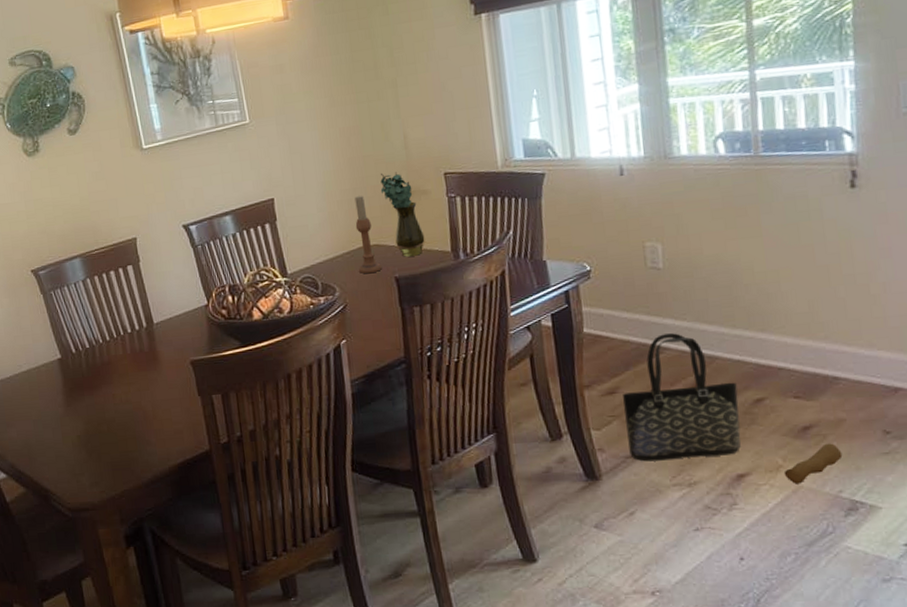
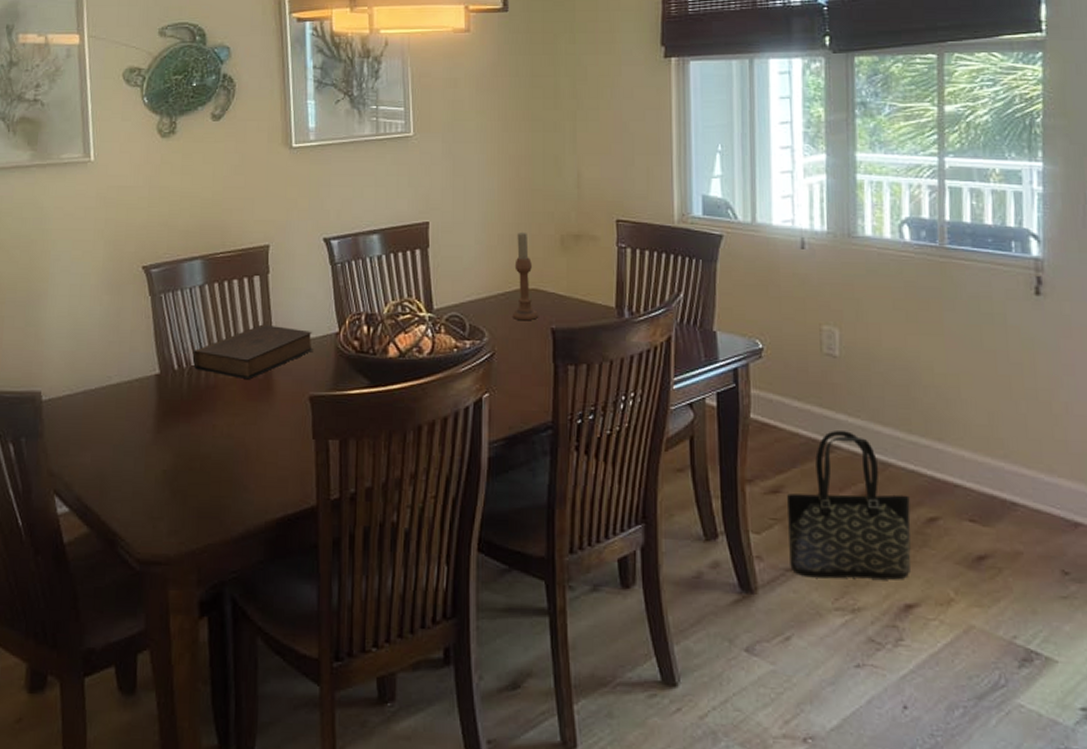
book: none [86,305,188,354] -> present [192,324,314,380]
vase: present [380,172,425,257] -> none [546,210,588,307]
dog toy: present [783,443,843,484] -> none [955,578,1018,623]

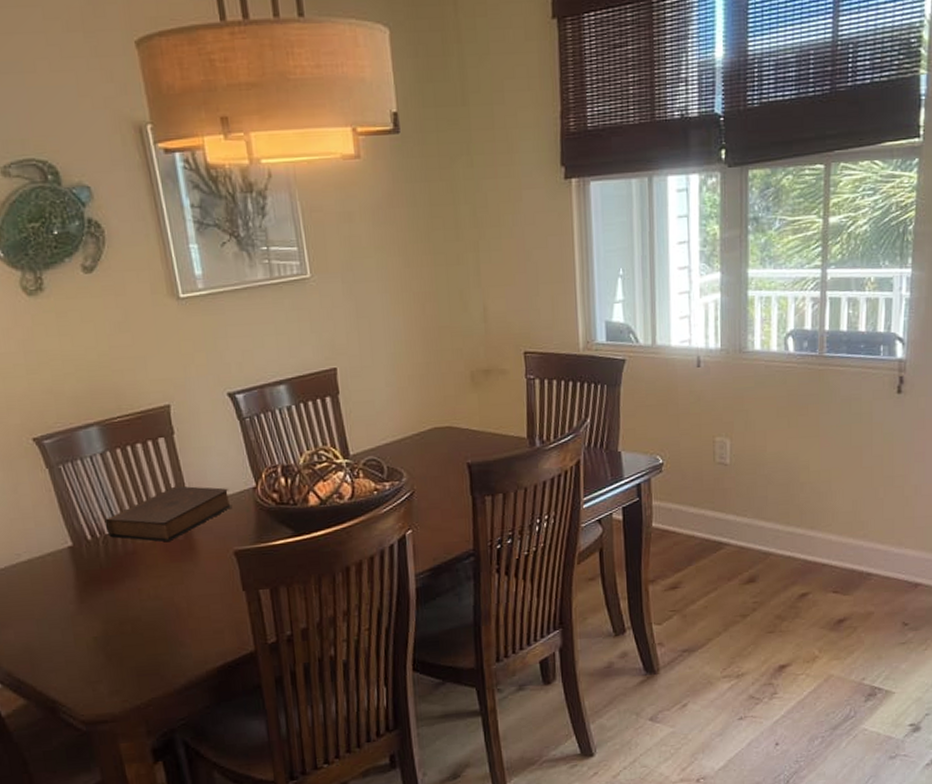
candlestick: present [513,231,538,321] -> none [427,370,453,459]
tote bag: present [787,431,911,580] -> none [684,529,786,655]

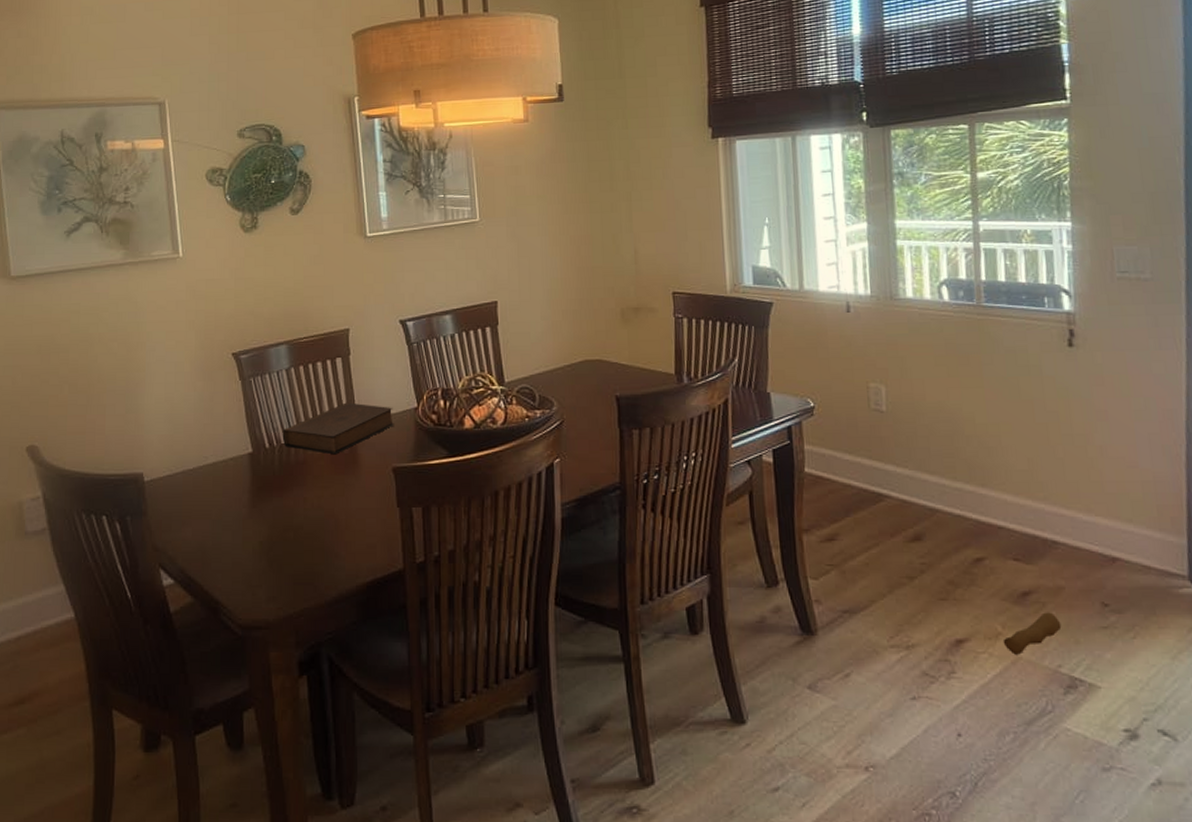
dog toy: none [818,634,868,673] -> present [1002,612,1062,655]

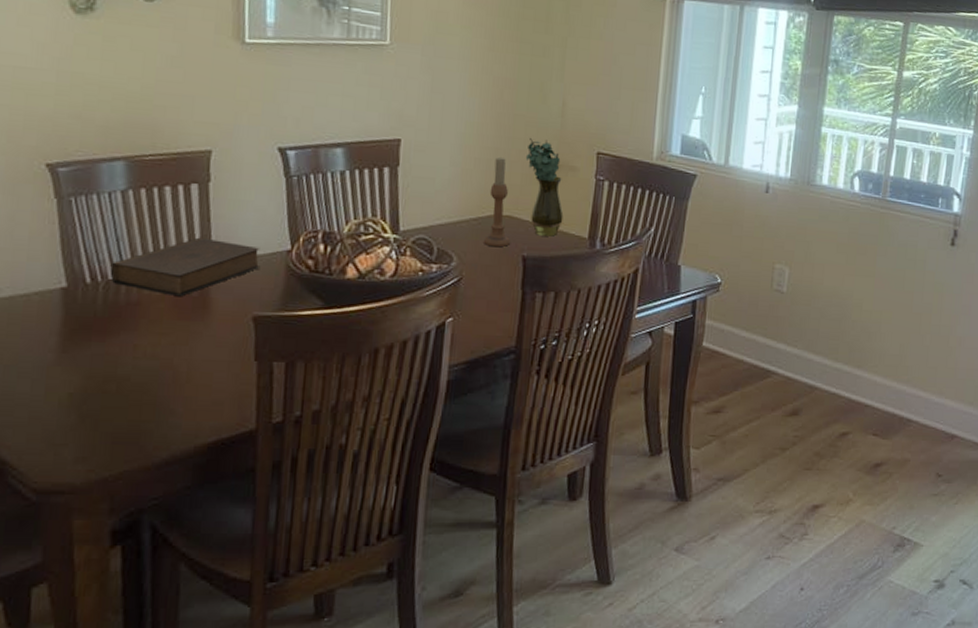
candlestick: none [579,306,602,390] -> present [484,156,510,248]
vase: none [607,285,649,376] -> present [525,137,564,237]
dog toy: present [1002,612,1062,655] -> none [851,481,902,518]

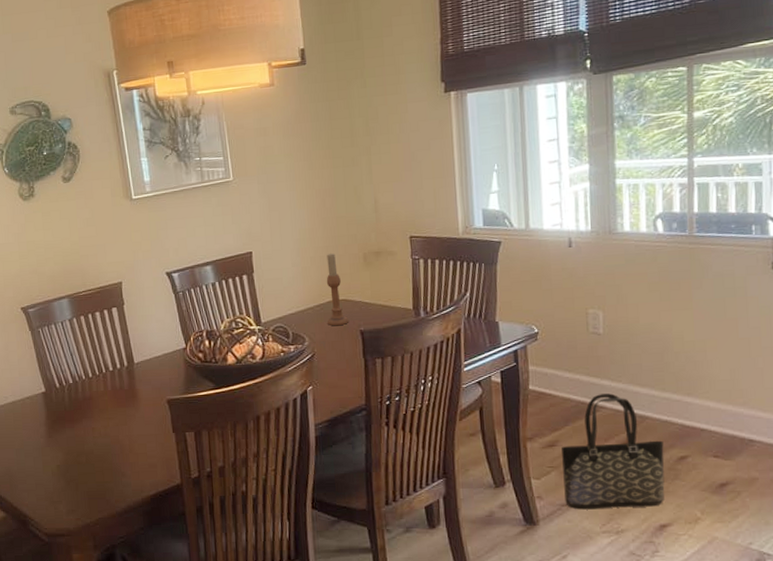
book: present [110,237,261,297] -> none [70,346,167,391]
vase: present [525,137,564,237] -> none [351,233,390,312]
tote bag: none [722,358,828,486] -> present [561,393,665,510]

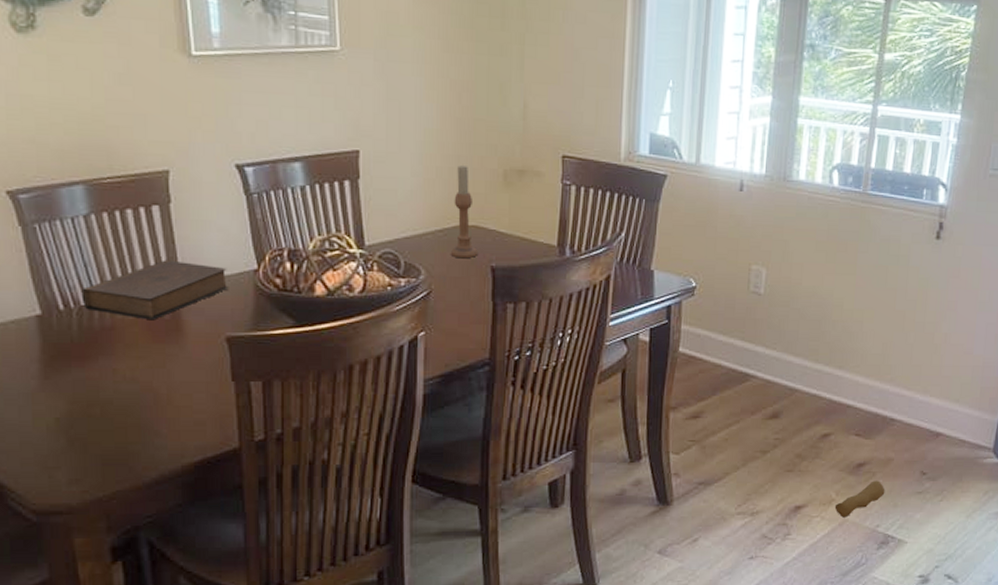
book: none [70,346,167,391] -> present [81,260,229,321]
tote bag: present [561,393,665,510] -> none [703,362,809,489]
dog toy: none [701,499,754,535] -> present [834,480,885,518]

